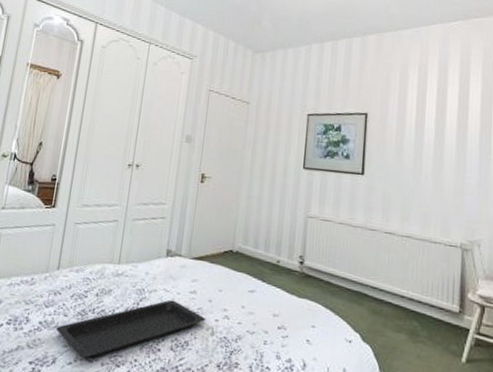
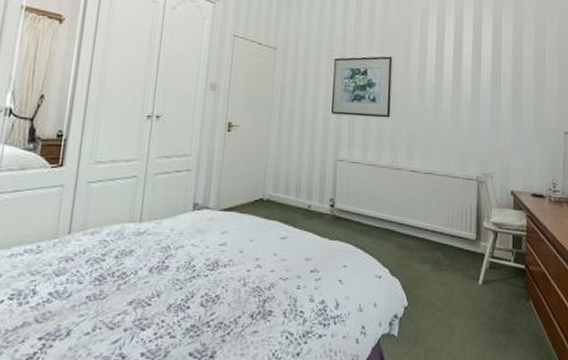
serving tray: present [55,299,206,358] -> none [68,254,238,324]

